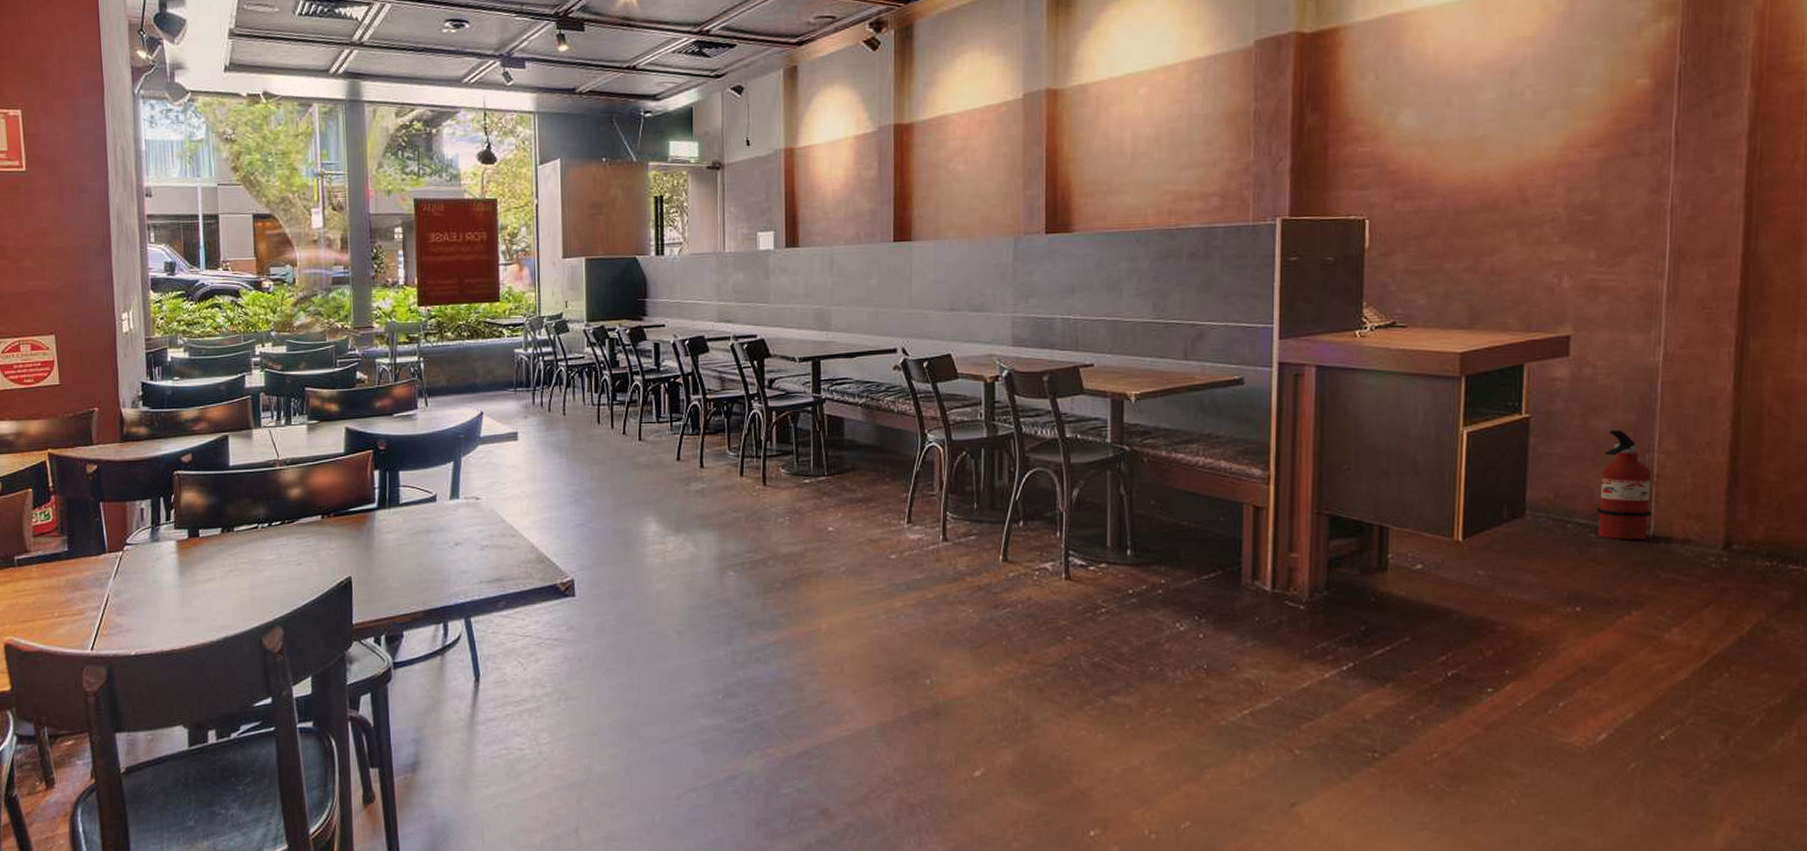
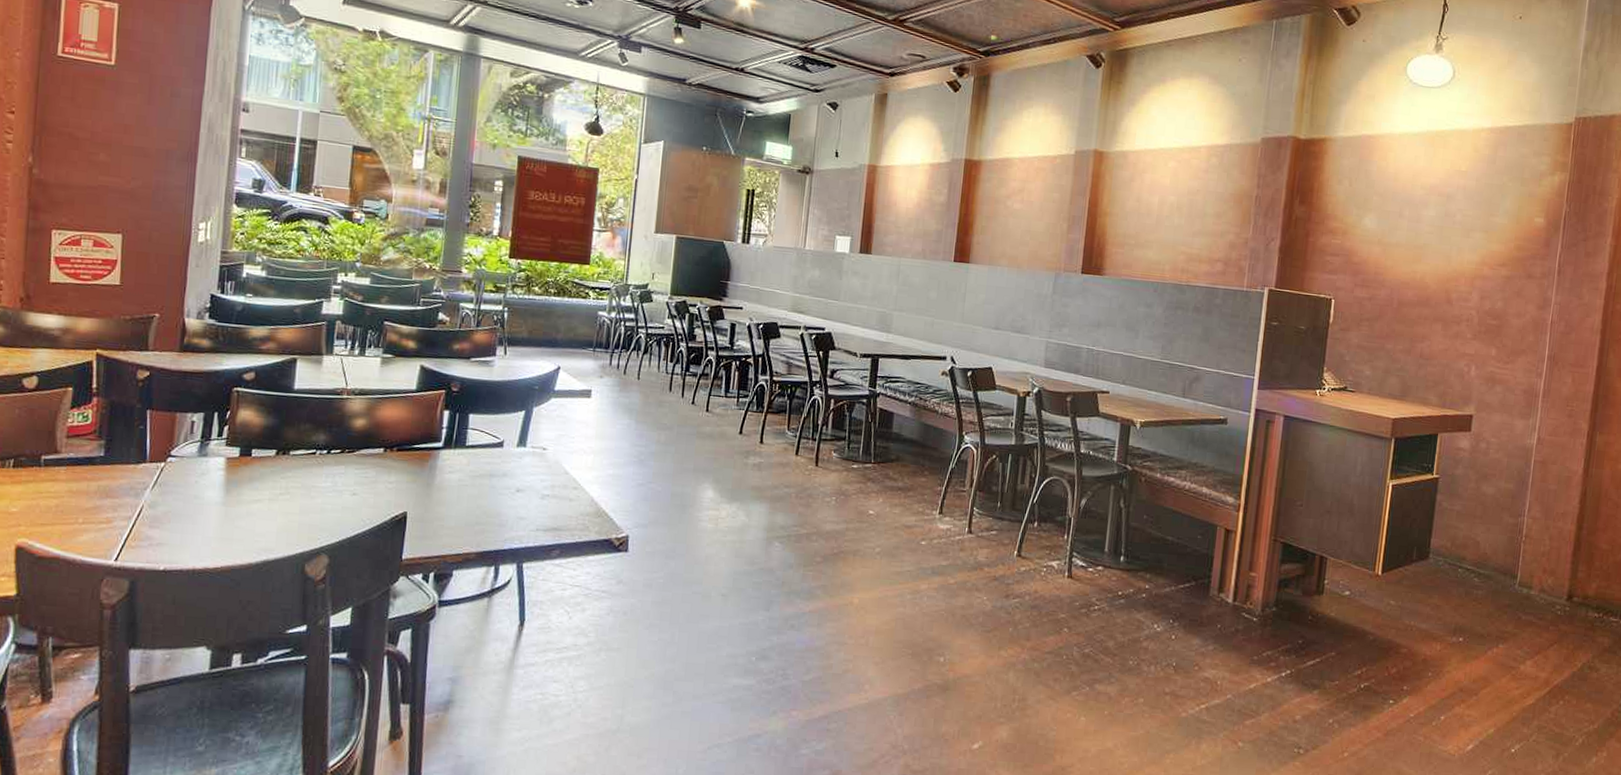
fire extinguisher: present [1596,429,1652,540] -> none [1480,495,1522,587]

